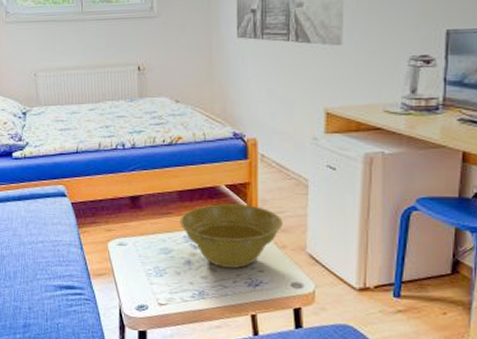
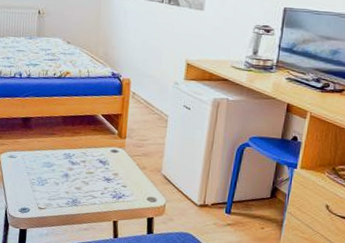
planter bowl: present [179,204,283,268] -> none [61,129,145,183]

